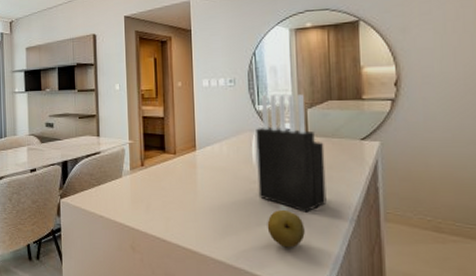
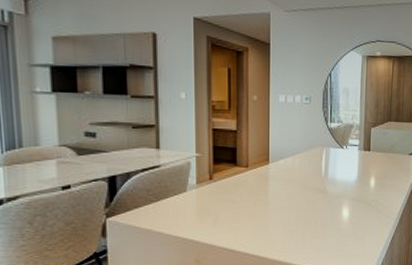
knife block: present [256,94,327,213] -> none [325,113,382,215]
fruit: present [267,209,305,248] -> none [330,213,361,245]

